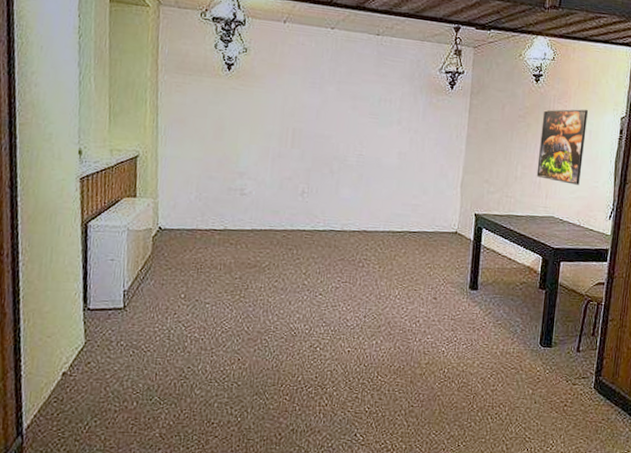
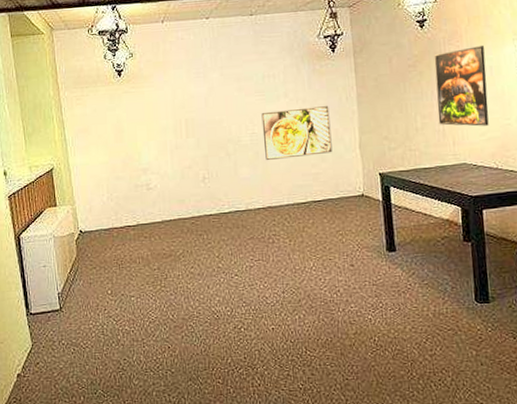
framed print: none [369,135,439,187] -> present [261,106,333,161]

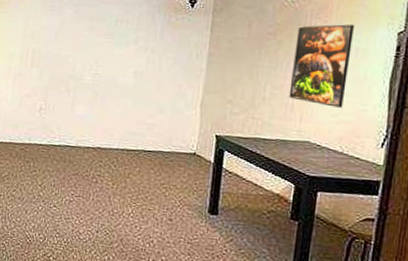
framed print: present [261,106,333,161] -> none [104,55,177,107]

